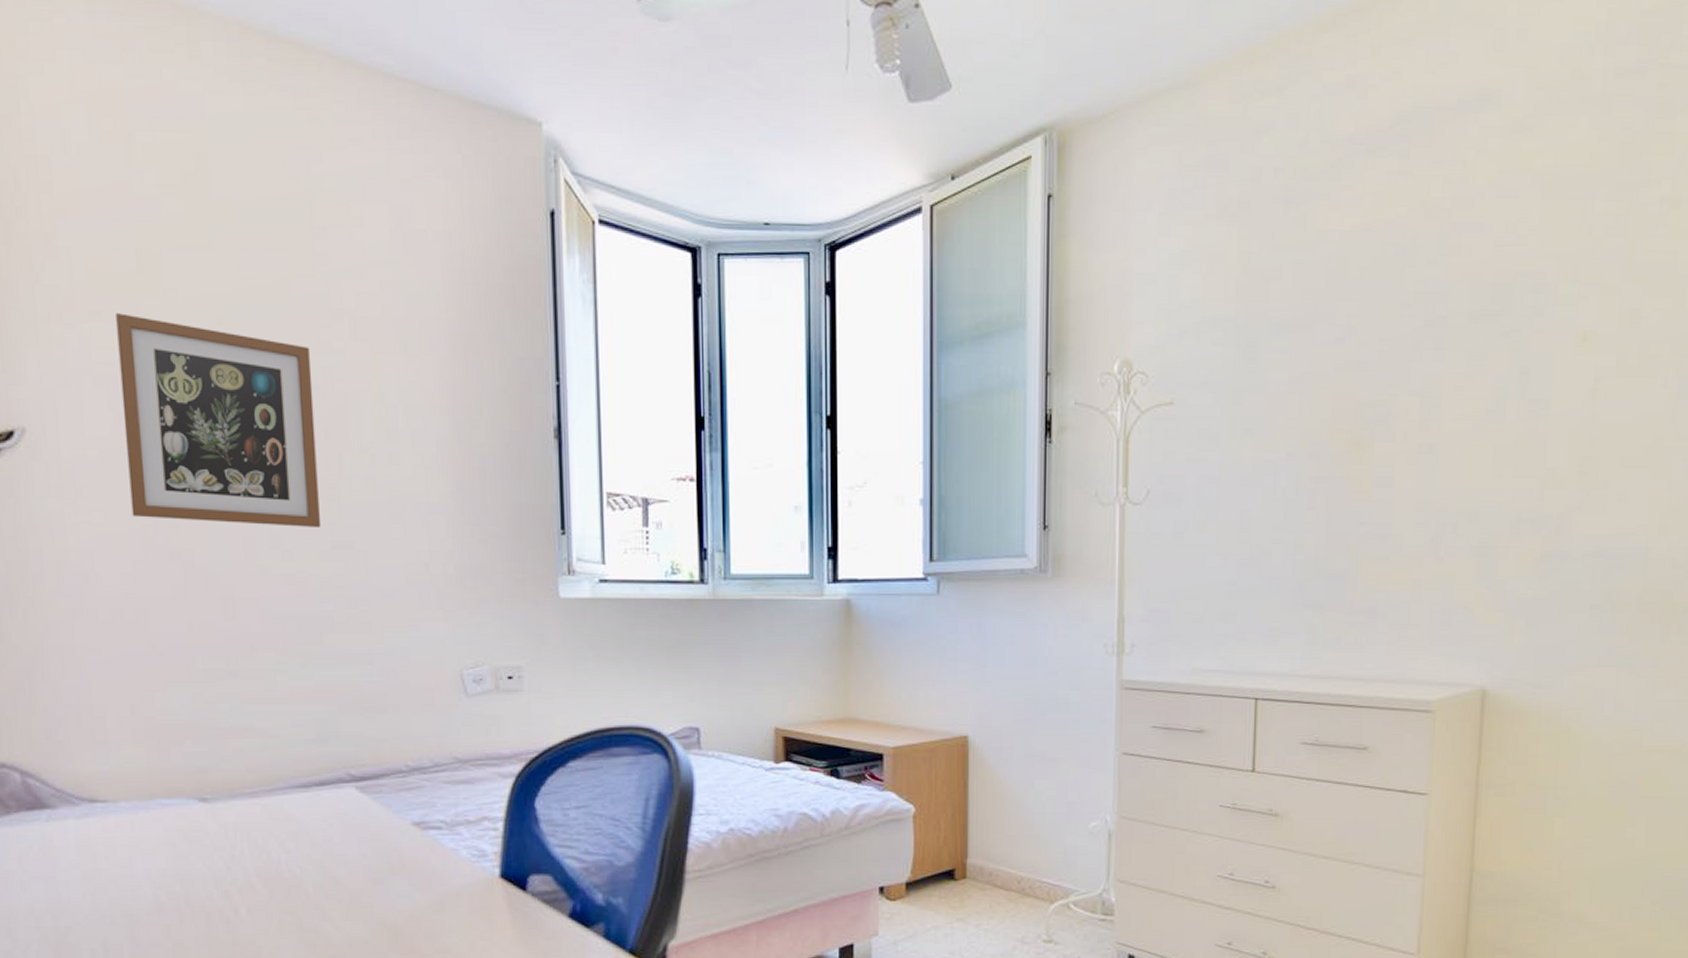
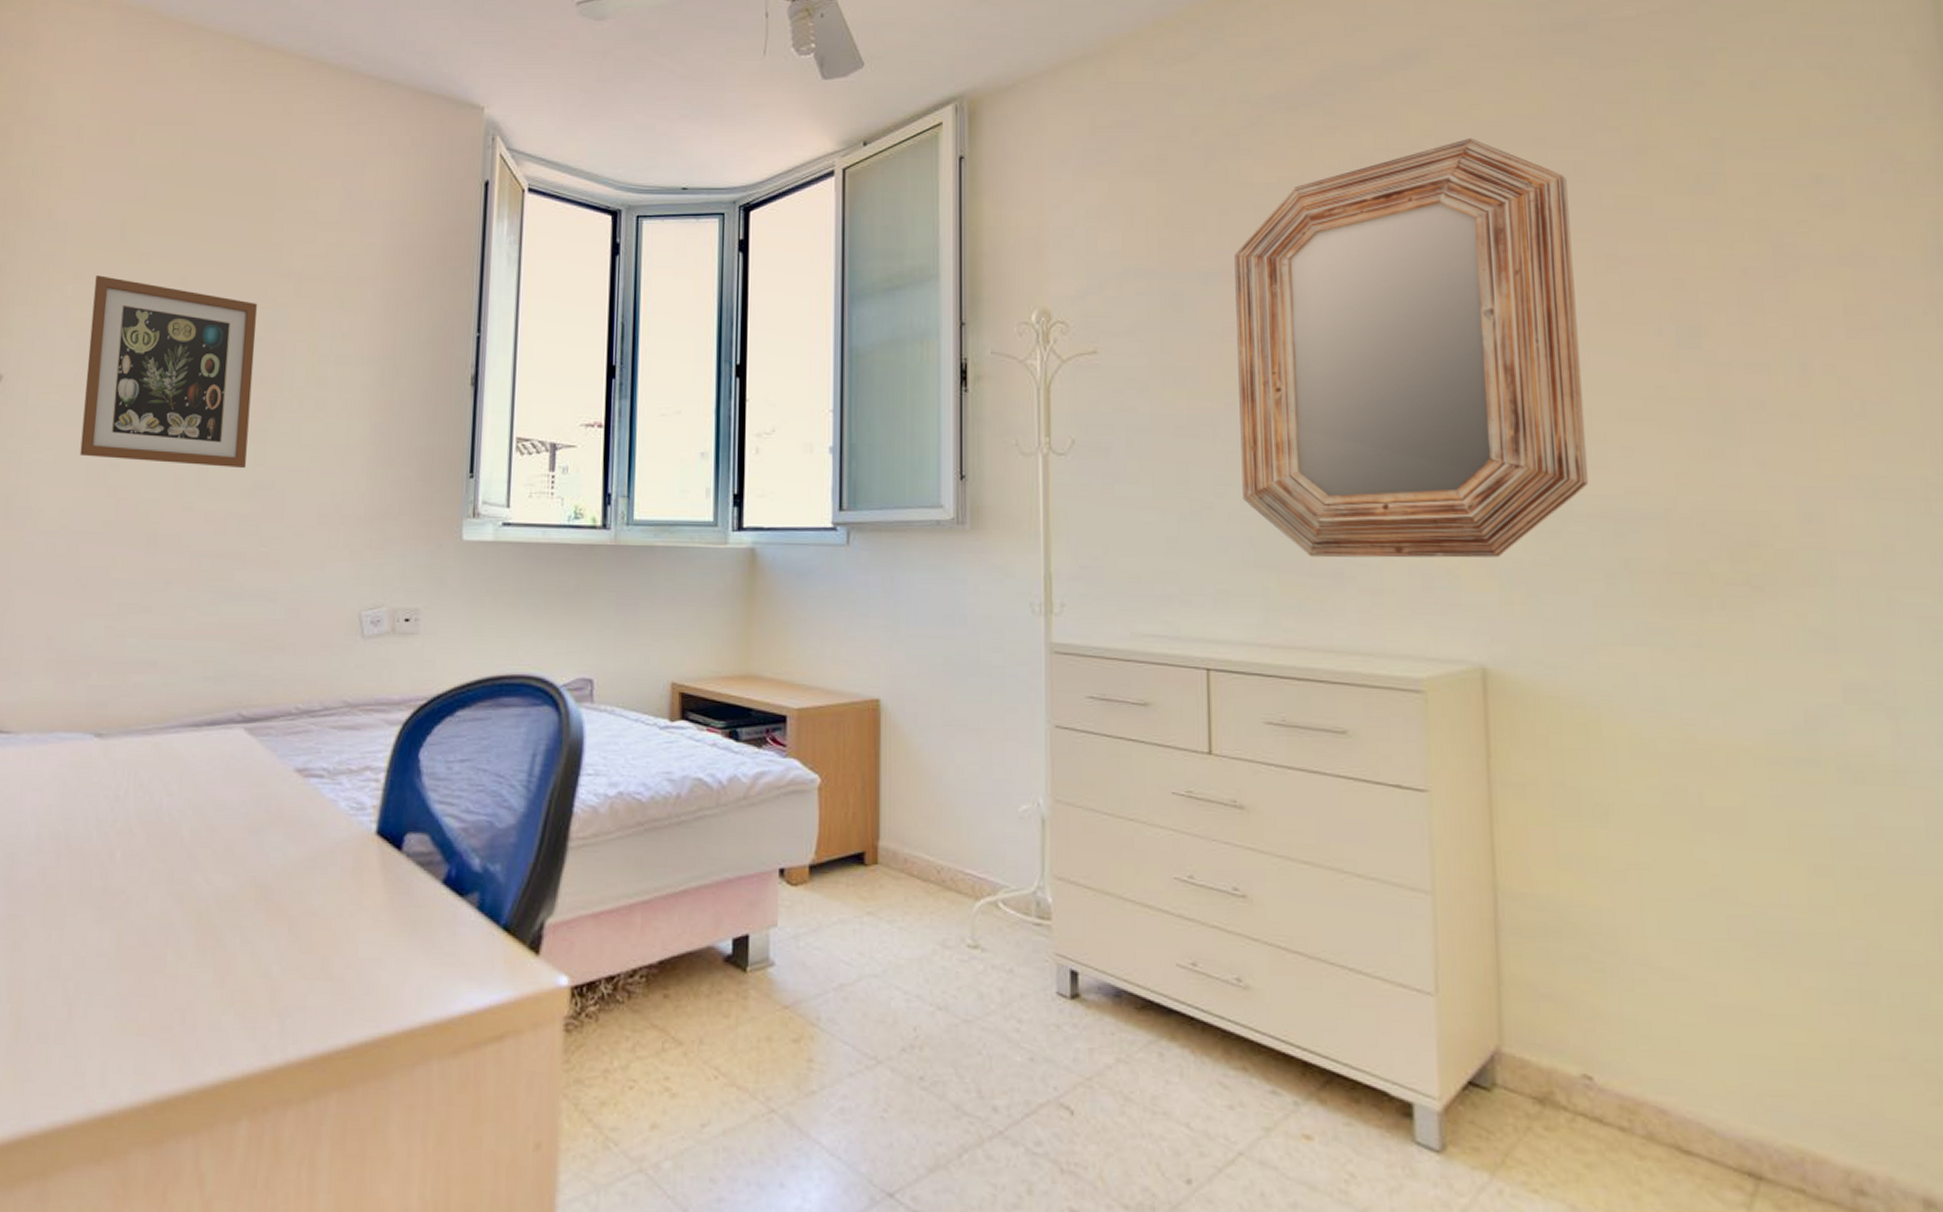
home mirror: none [1296,187,1608,597] -> present [1234,137,1589,558]

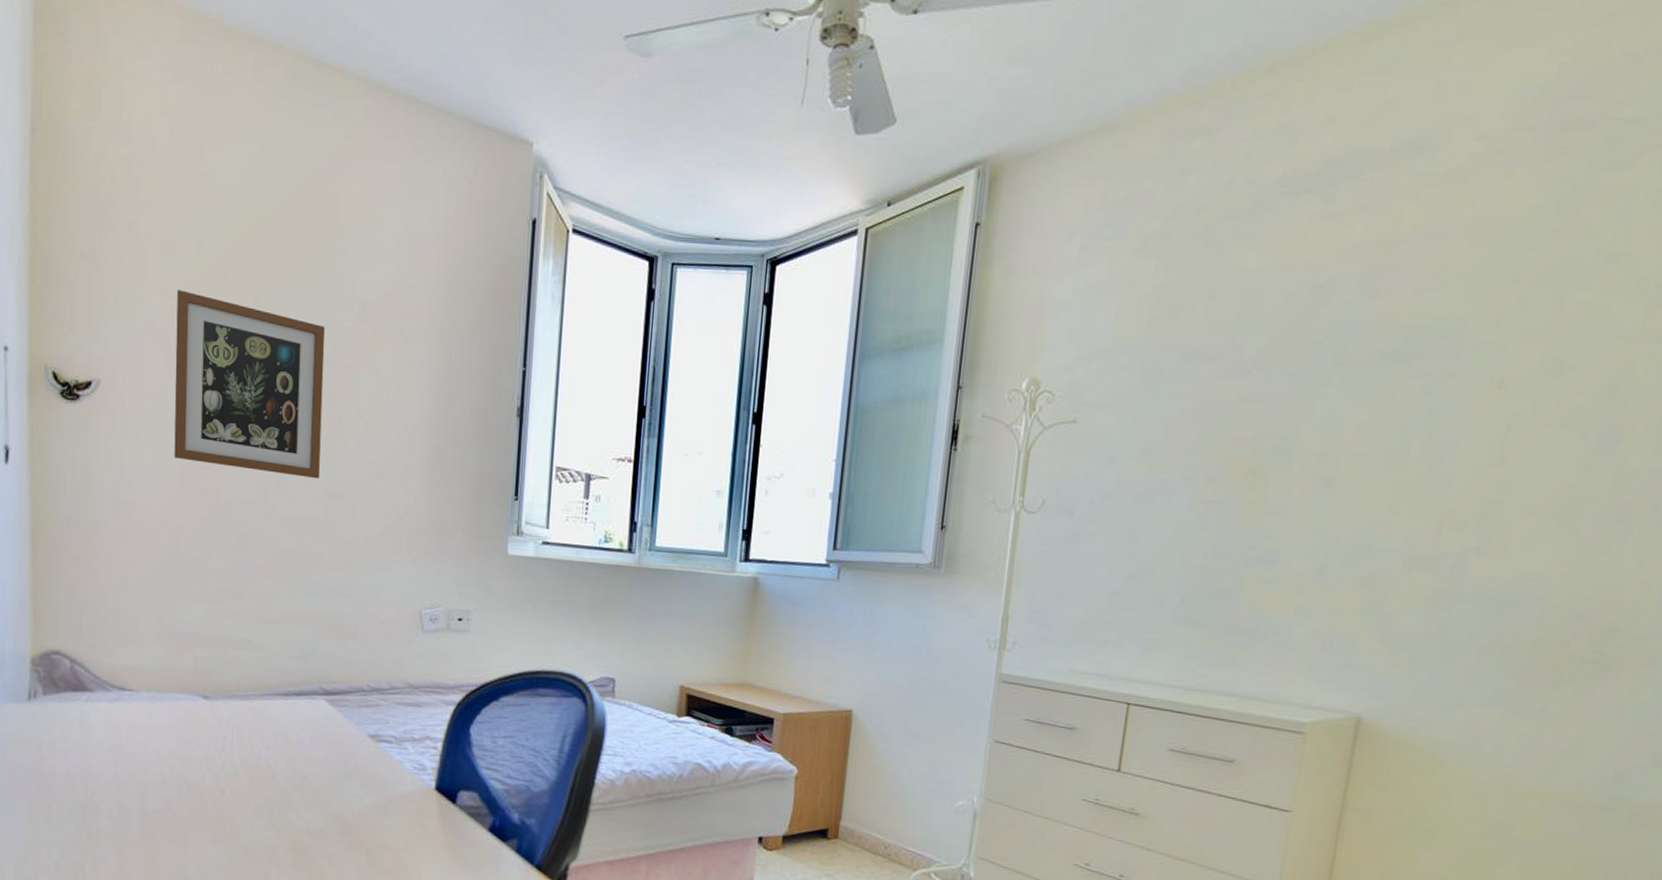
home mirror: present [1234,137,1589,558] -> none [1183,235,1536,627]

